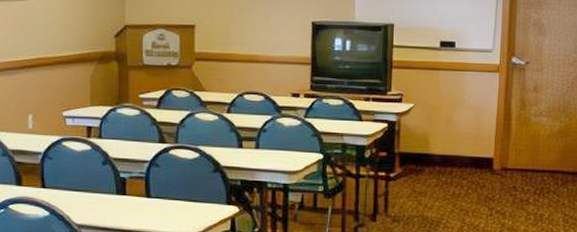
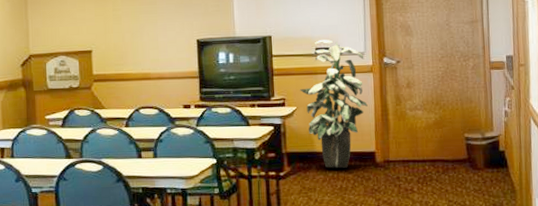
indoor plant: none [418,32,492,173] -> present [299,40,368,168]

